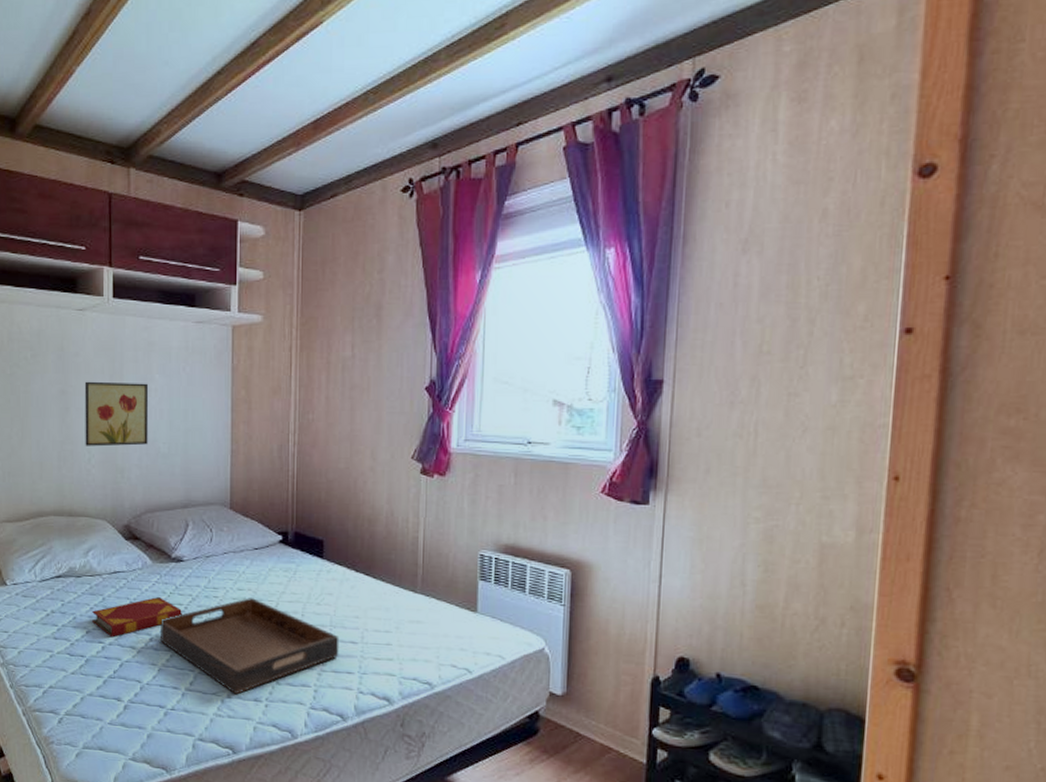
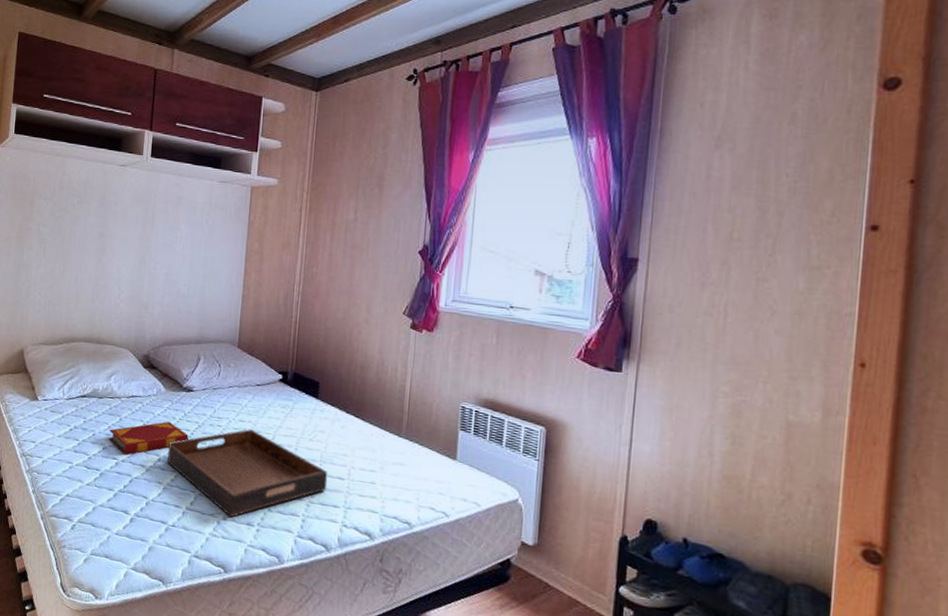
wall art: present [84,381,149,447] -> none [116,227,175,285]

